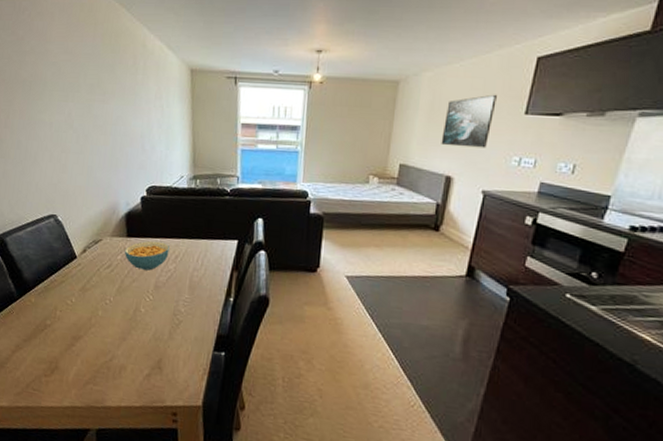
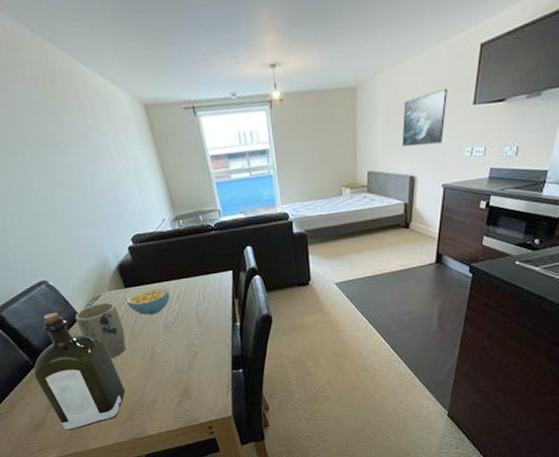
liquor: none [14,247,97,380] -> present [33,312,126,431]
plant pot: none [71,247,115,309] -> present [75,302,126,358]

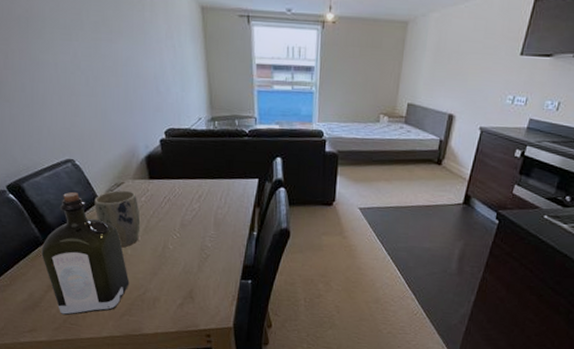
cereal bowl: present [126,286,170,315] -> none [147,182,192,210]
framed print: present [402,88,447,147] -> none [445,35,497,88]

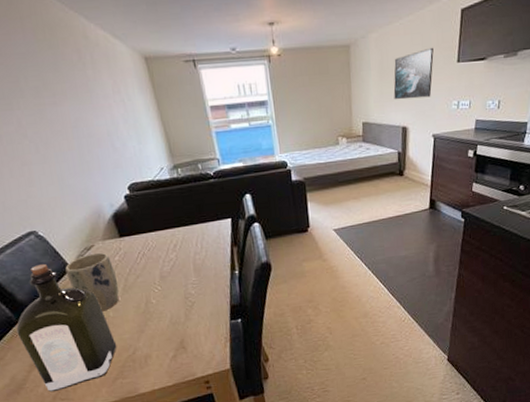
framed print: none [445,35,497,88] -> present [393,47,434,100]

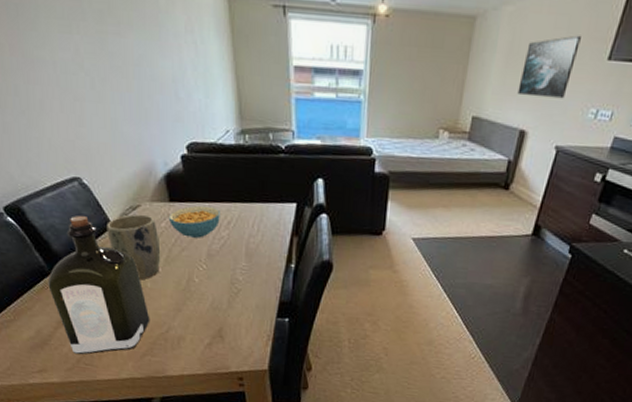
cereal bowl: none [120,234,167,265] -> present [168,205,220,238]

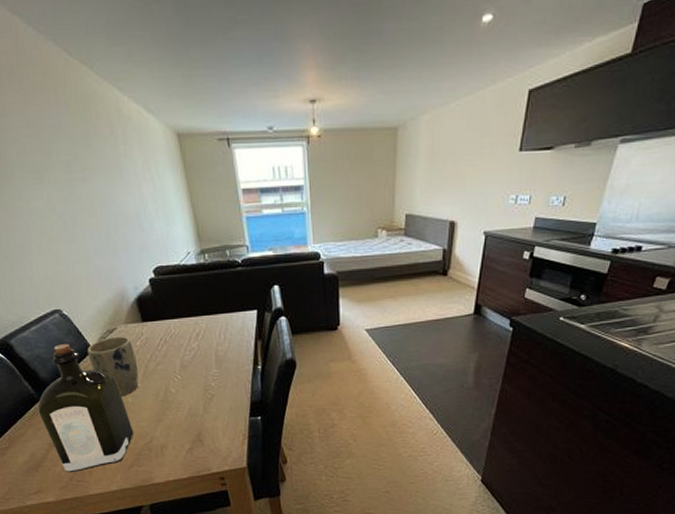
cereal bowl: present [168,205,220,238] -> none [142,322,189,352]
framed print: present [517,35,581,99] -> none [443,133,493,191]

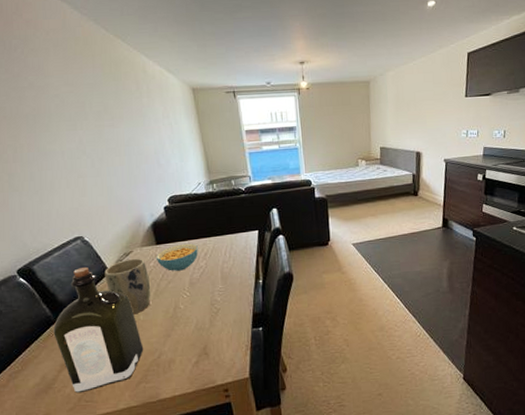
cereal bowl: none [142,322,189,352] -> present [156,243,198,271]

